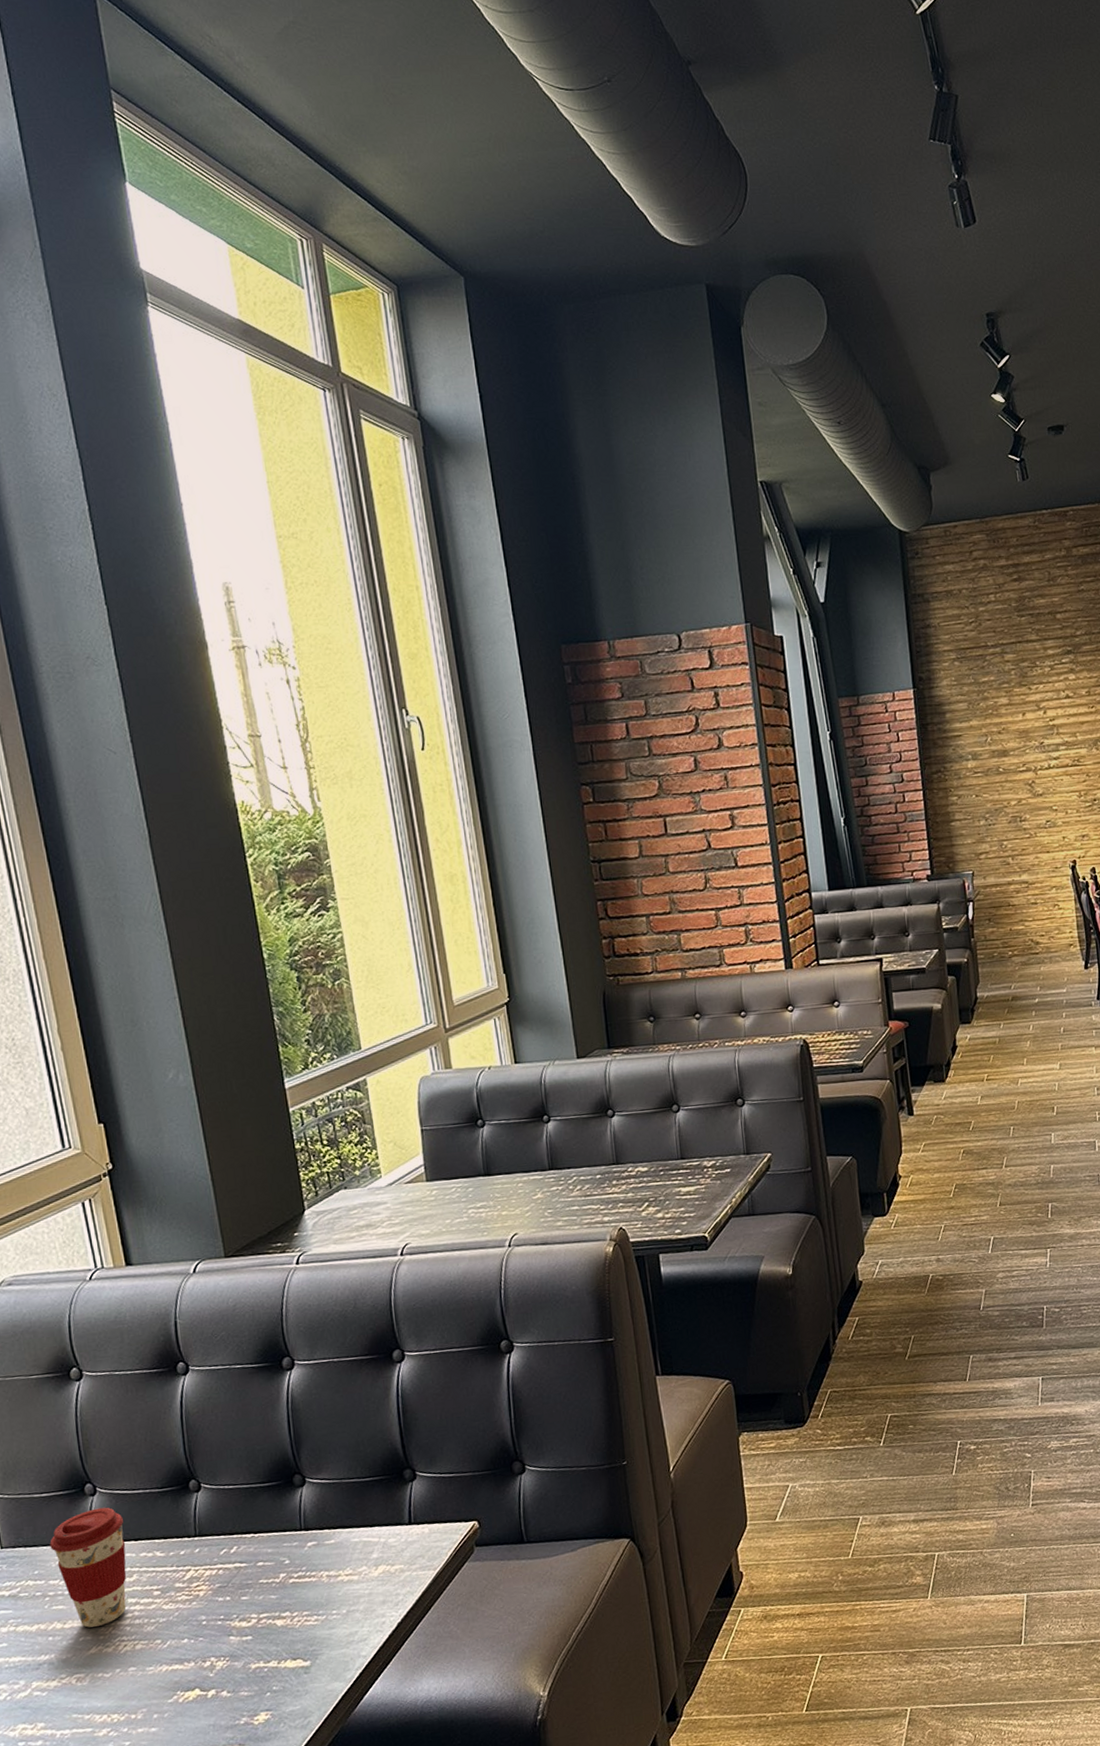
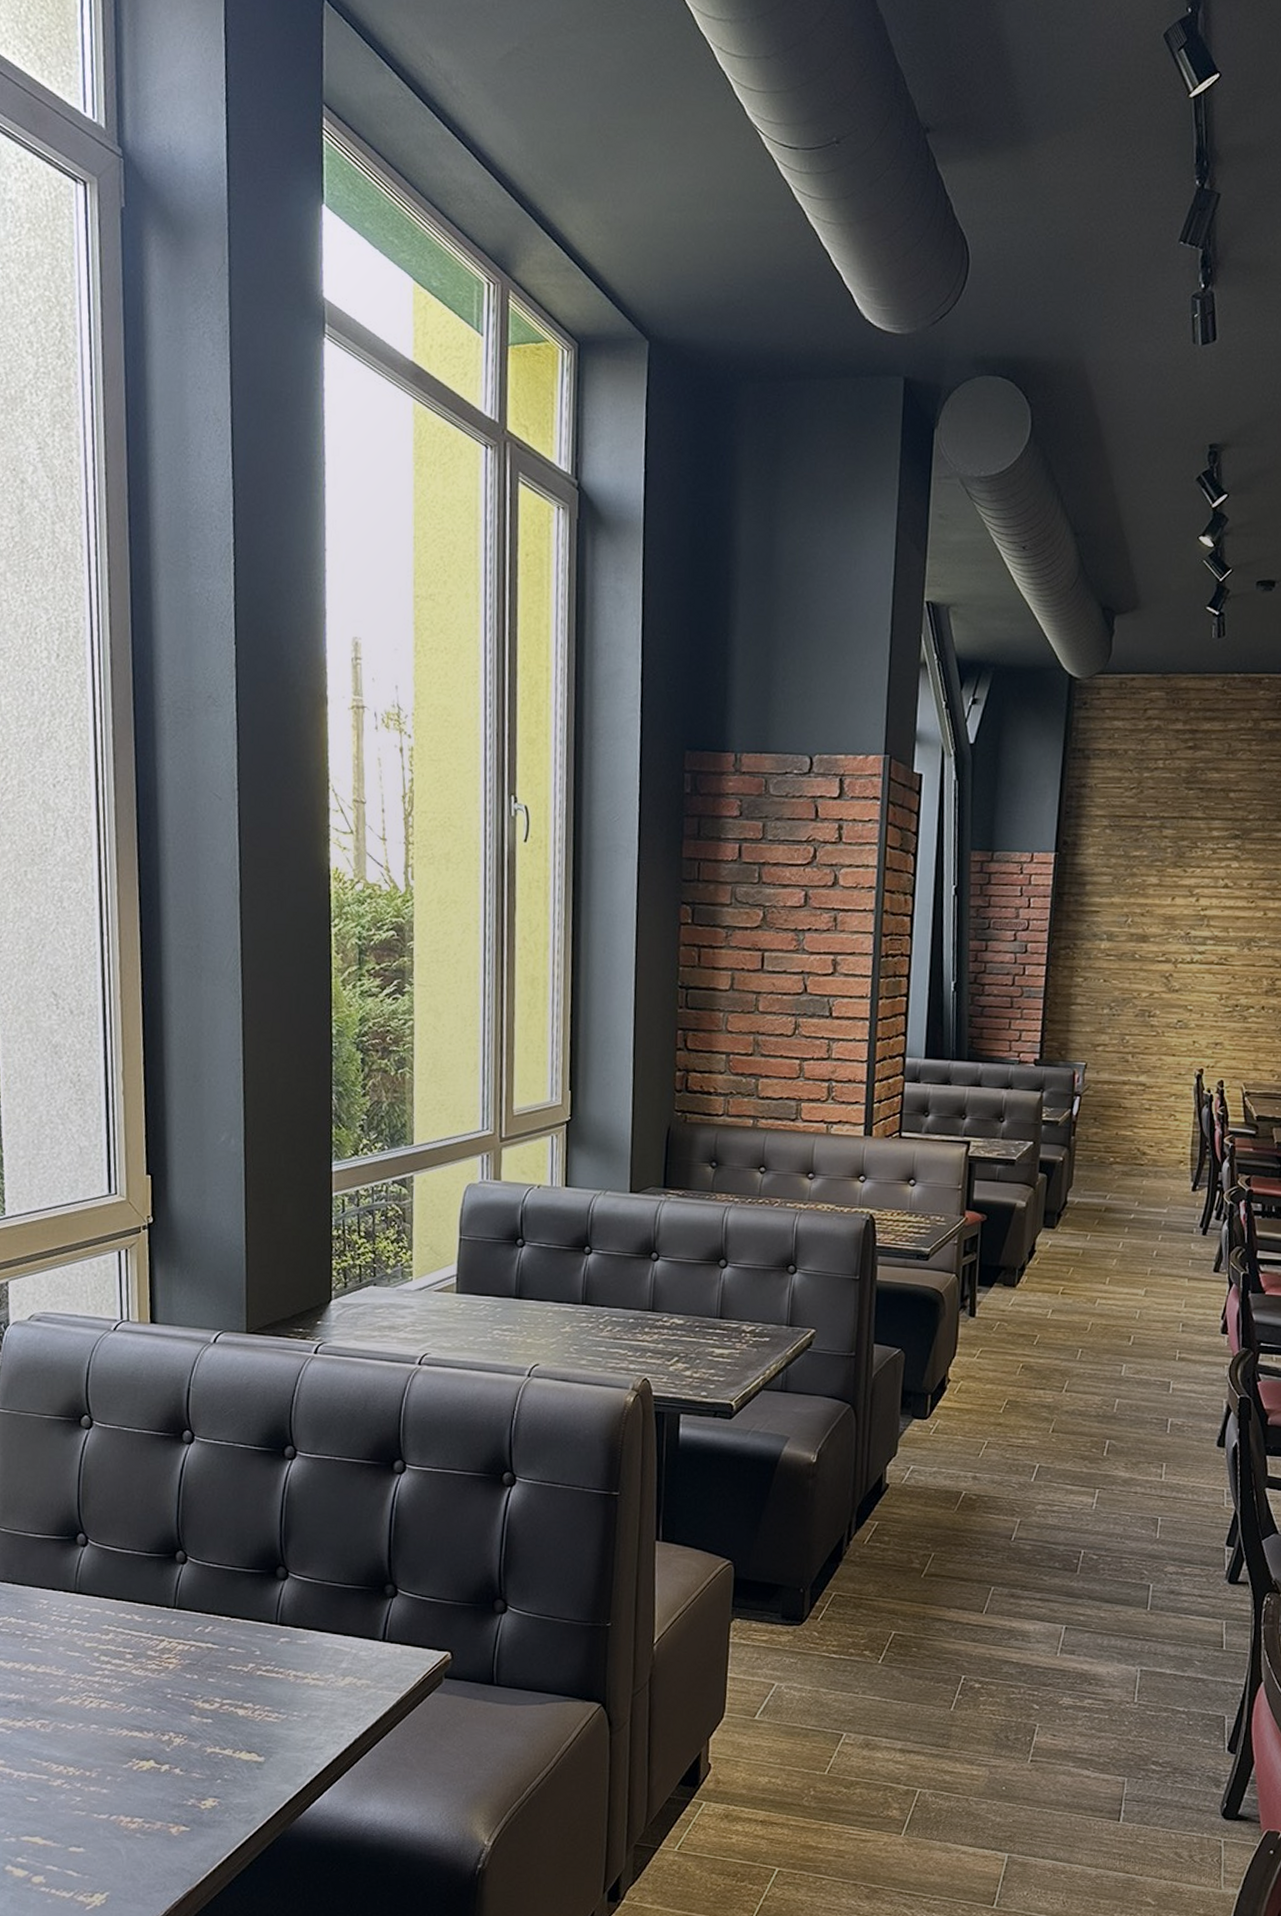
coffee cup: present [49,1507,127,1628] -> none [36,1559,110,1677]

